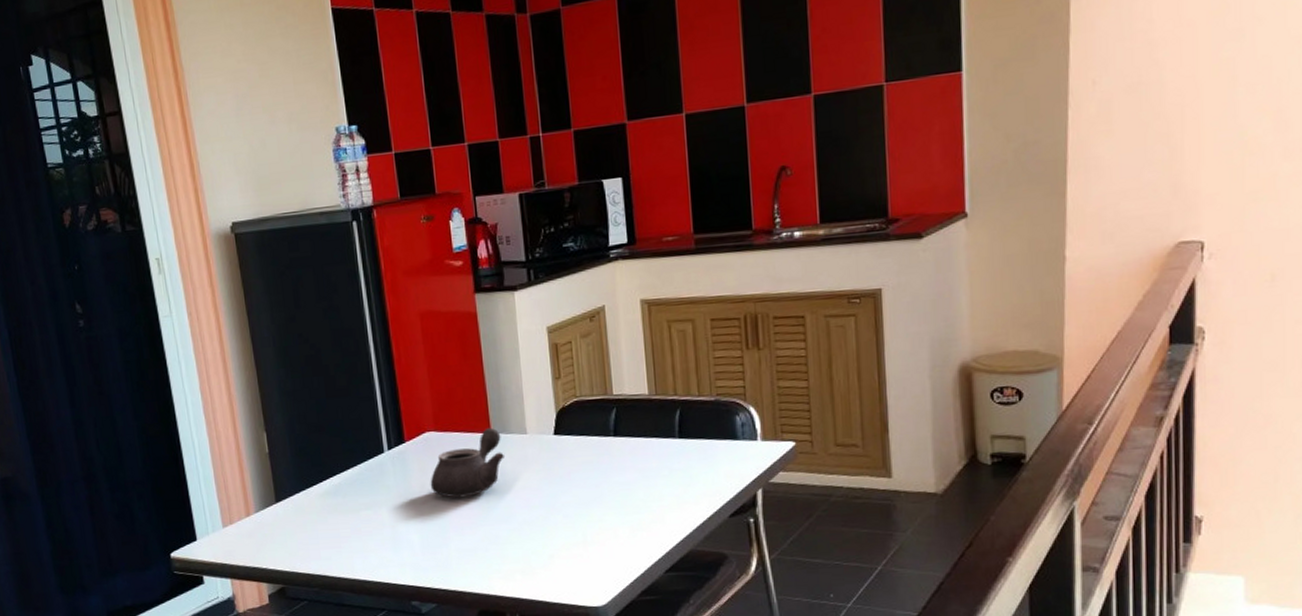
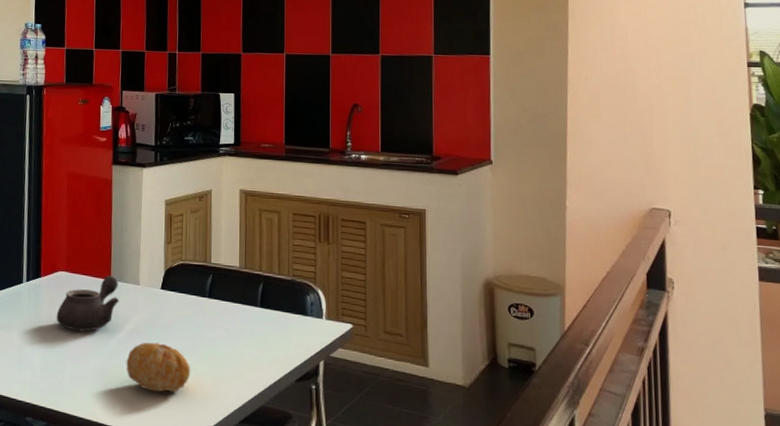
fruit: none [521,497,602,553] -> present [126,342,191,392]

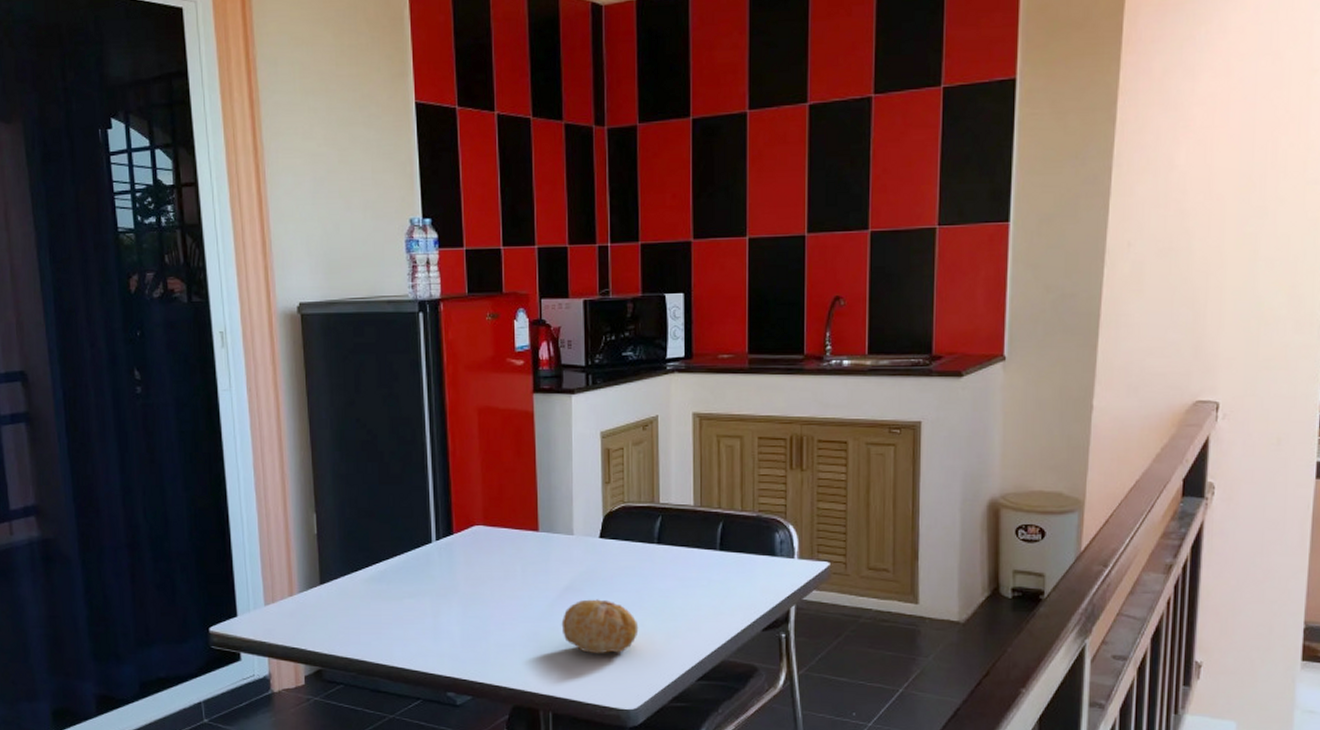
teapot: present [56,275,119,332] -> none [475,525,549,593]

